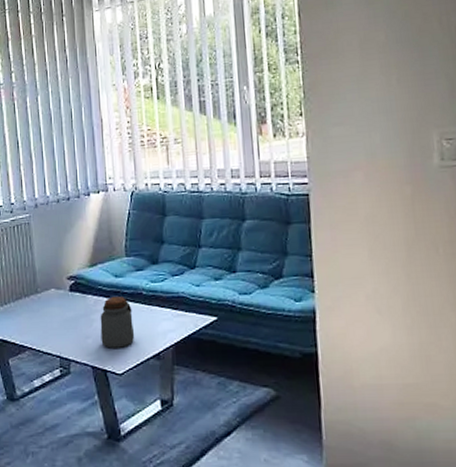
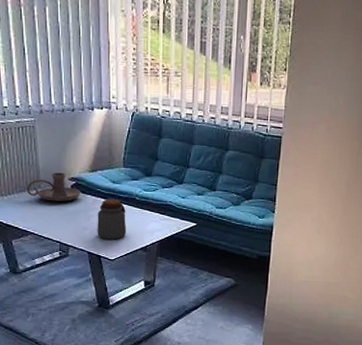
candle holder: none [23,271,81,308] -> present [27,172,81,202]

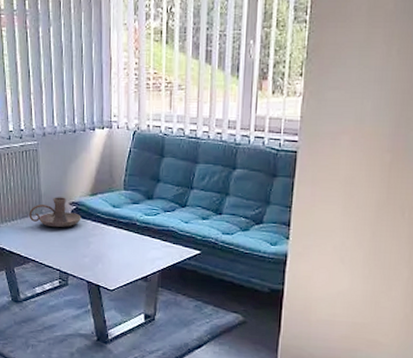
jar: present [97,199,127,240] -> none [96,224,127,268]

